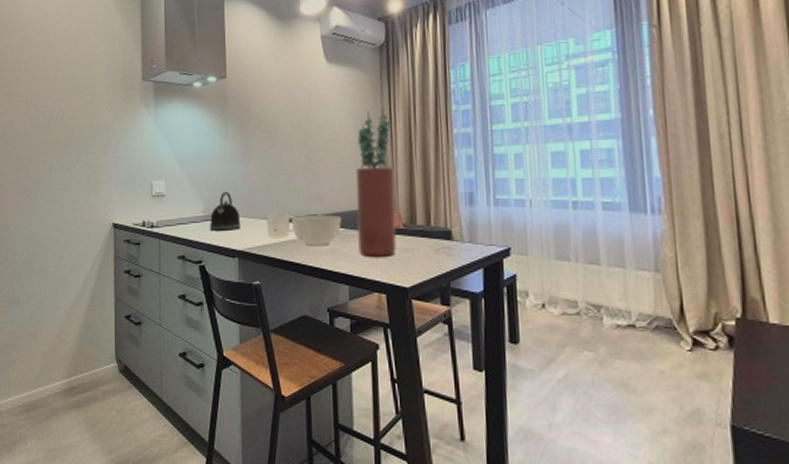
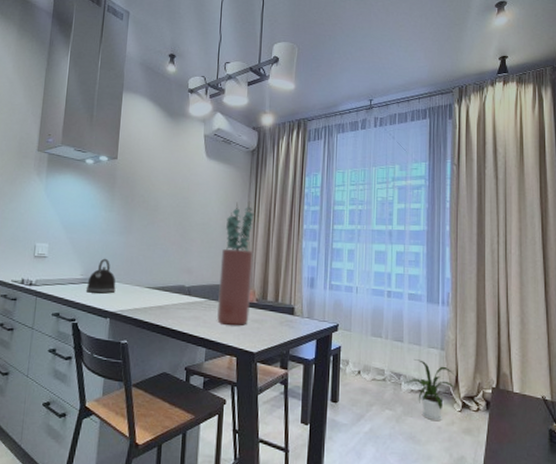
mug: present [267,212,295,238] -> none [139,280,165,304]
bowl: present [291,214,343,247] -> none [161,285,206,313]
house plant: none [606,286,681,364] -> present [404,359,457,422]

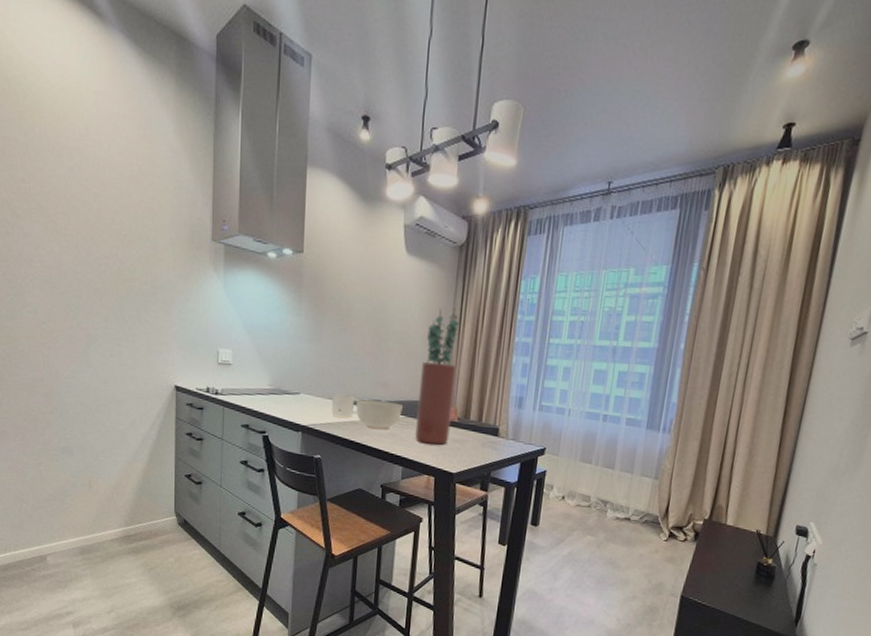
kettle: present [86,258,116,294] -> none [275,368,307,407]
mug: none [139,280,165,304] -> present [332,393,360,419]
bowl: none [161,285,206,313] -> present [355,399,404,430]
house plant: present [404,359,457,422] -> none [610,487,668,549]

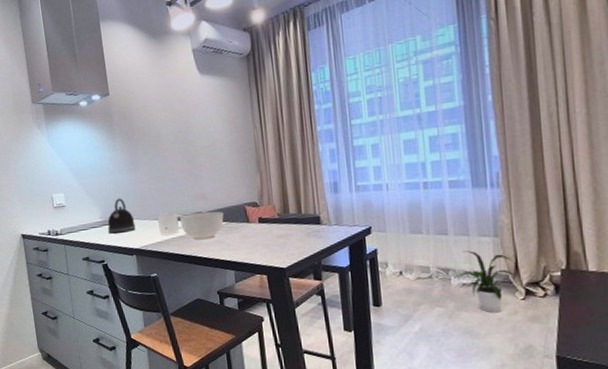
kettle: none [275,368,307,407] -> present [107,198,136,234]
vase: present [415,307,460,445] -> none [232,112,274,245]
house plant: none [610,487,668,549] -> present [453,251,516,313]

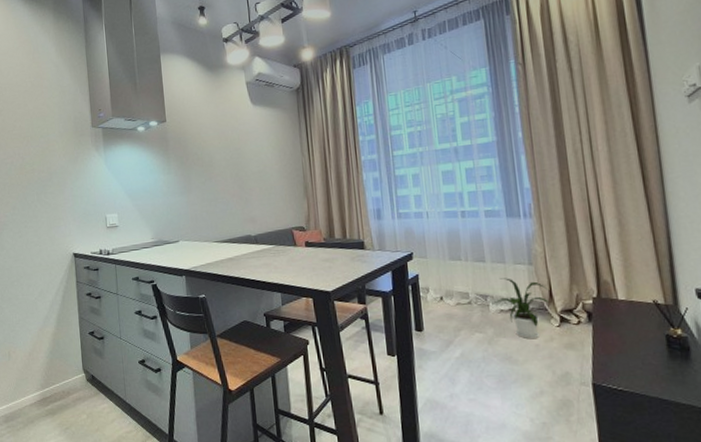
kettle: present [107,198,136,234] -> none [158,219,186,255]
mug: present [157,212,183,236] -> none [208,234,232,258]
bowl: present [179,211,224,240] -> none [228,234,273,262]

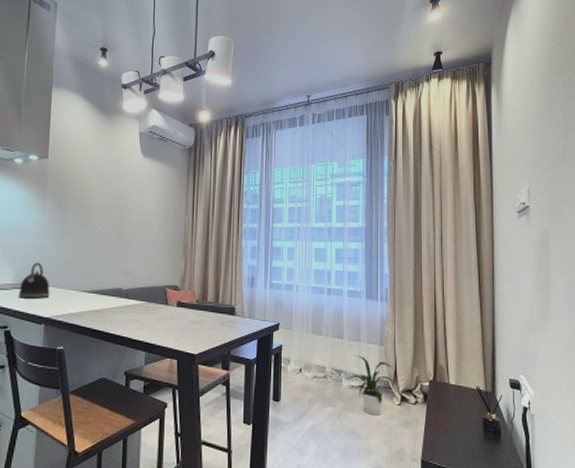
kettle: none [158,219,186,255] -> present [18,262,50,299]

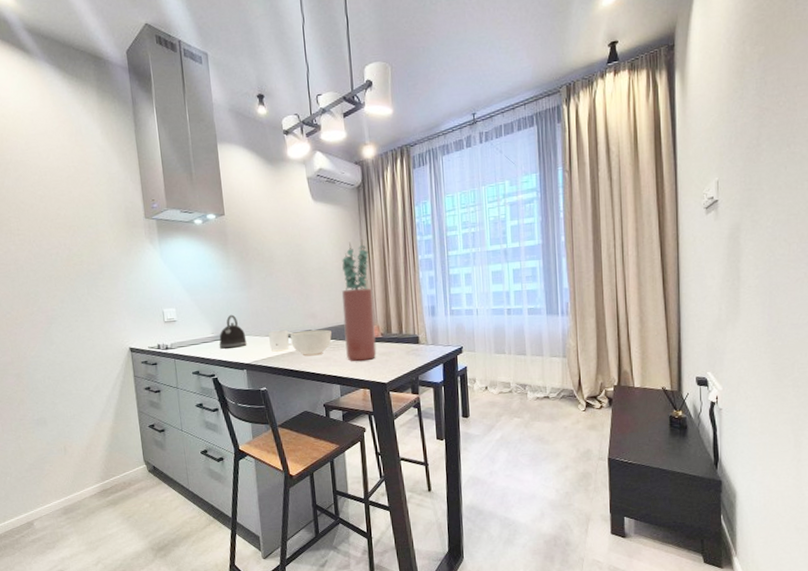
mug: none [74,284,102,308] -> present [269,329,293,352]
bowl: none [98,288,145,317] -> present [289,329,332,356]
vase: none [156,200,193,327] -> present [341,239,377,361]
house plant: present [344,355,396,416] -> none [529,369,580,423]

